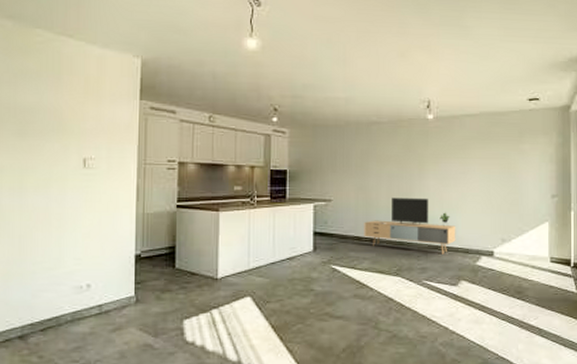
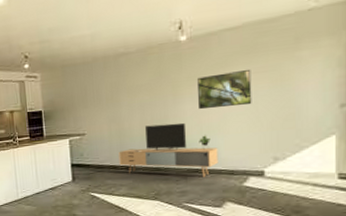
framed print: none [440,154,485,187] -> present [196,69,252,110]

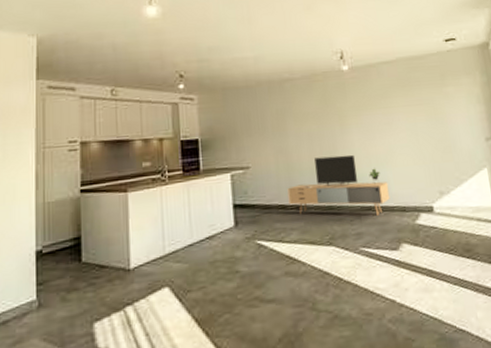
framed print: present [196,69,252,110] -> none [361,101,413,141]

